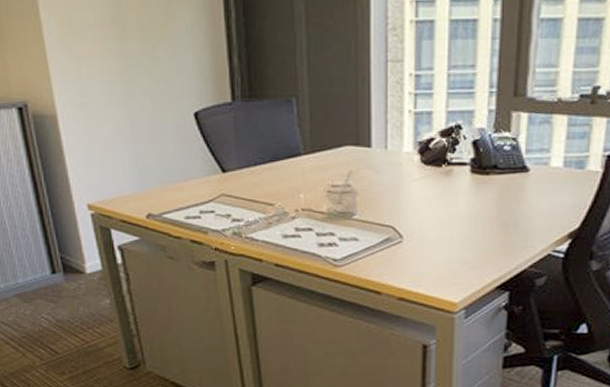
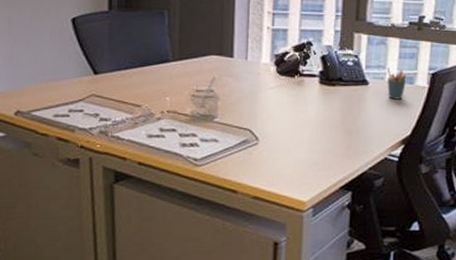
pen holder: none [552,150,576,188] -> present [387,67,407,100]

